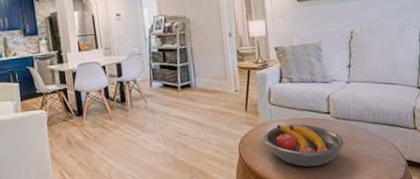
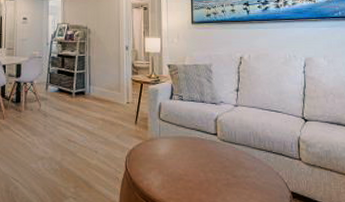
fruit bowl: present [263,124,344,167] -> none [150,141,230,189]

